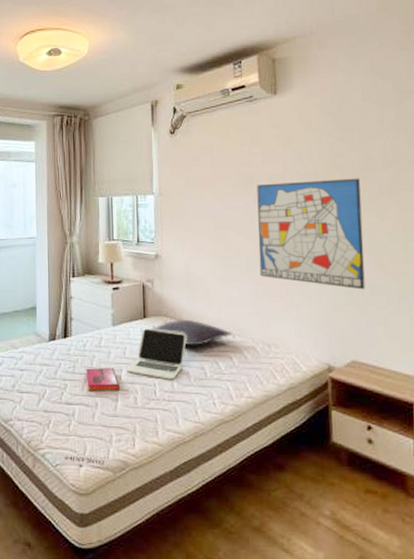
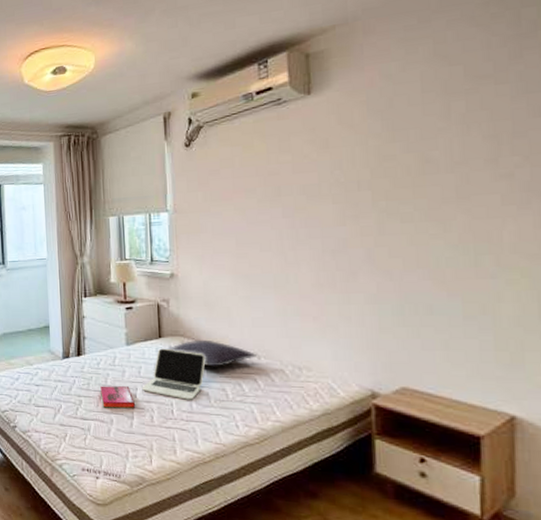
wall art: present [257,178,365,290] -> none [286,183,421,310]

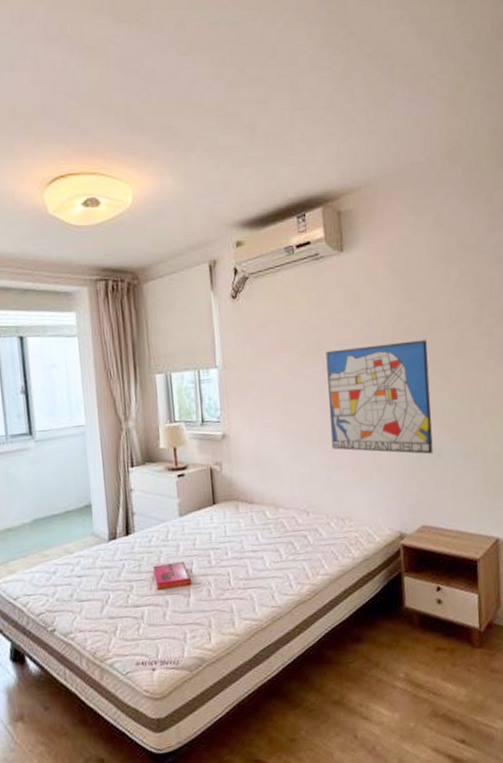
laptop: present [142,348,206,400] -> none [197,515,260,567]
pillow: present [166,339,256,367] -> none [221,501,306,529]
wall art: none [286,183,421,310] -> present [326,340,433,455]

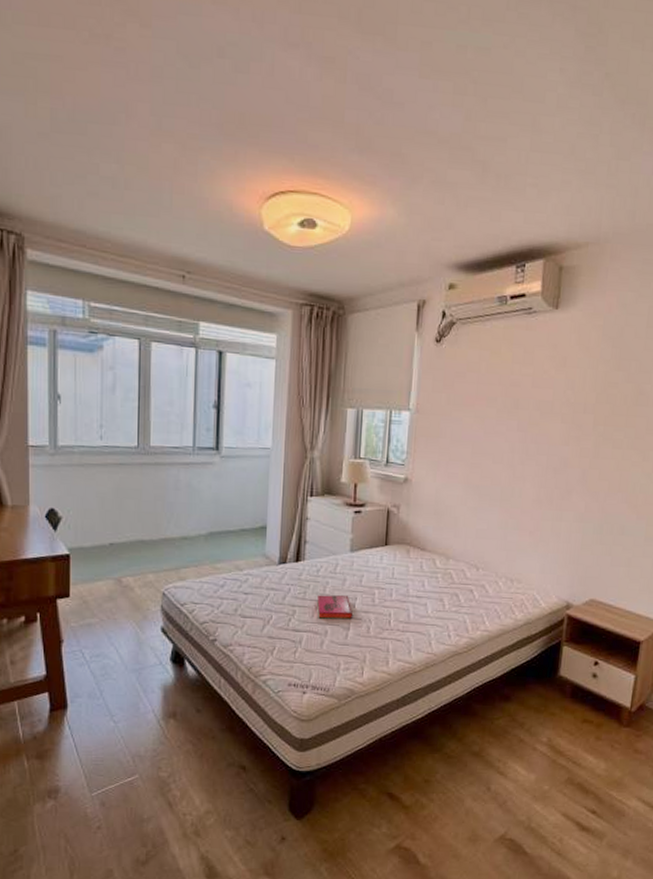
wall art: present [326,340,433,455] -> none [513,410,629,530]

